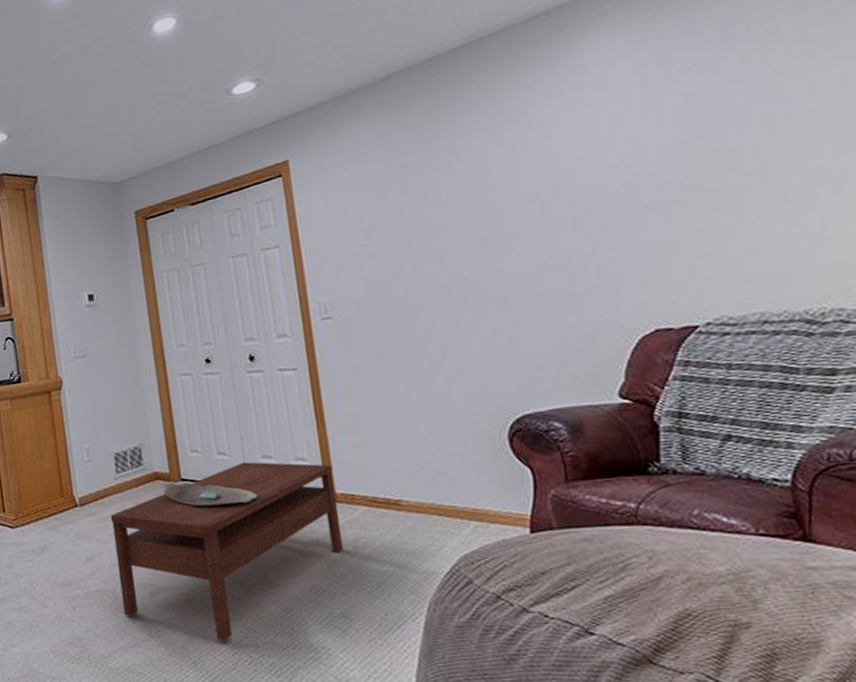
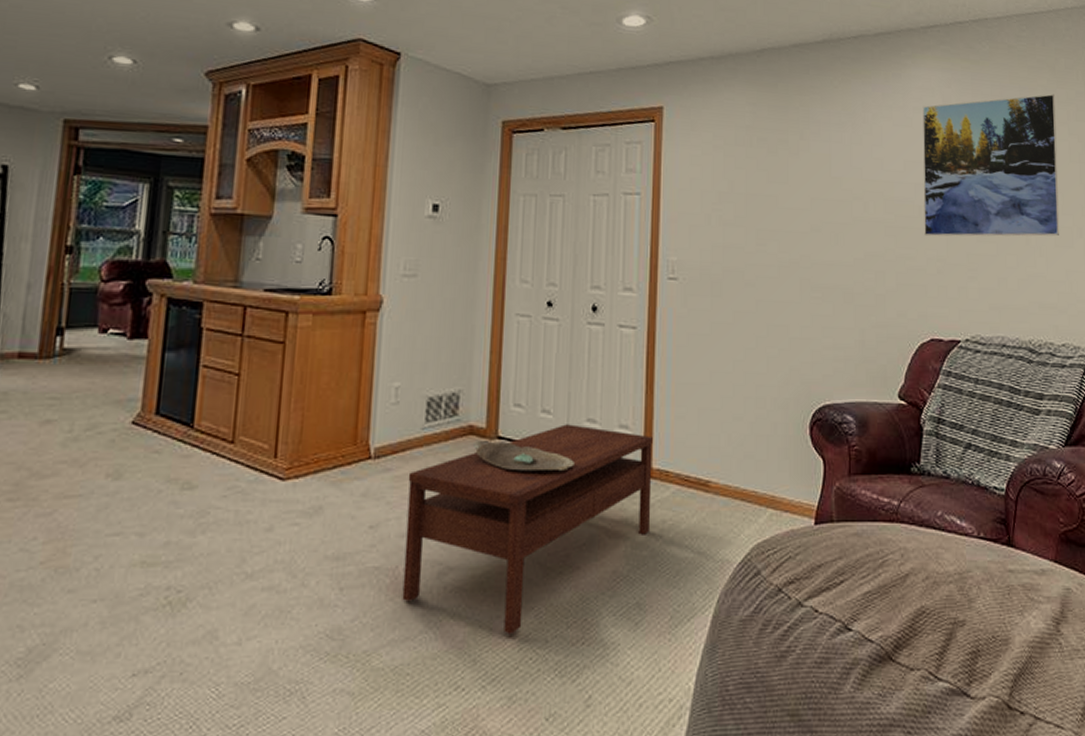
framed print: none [604,15,836,221] -> present [922,93,1060,237]

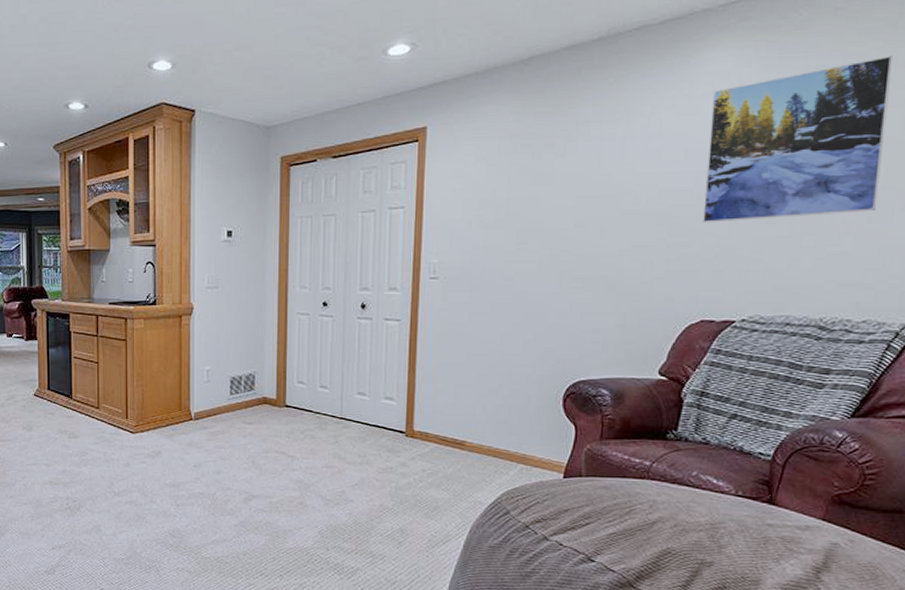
coffee table: present [402,424,653,635] -> none [219,396,414,543]
decorative bowl: present [472,441,574,472] -> none [266,408,348,431]

